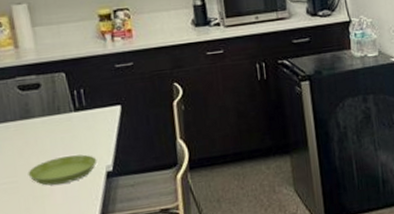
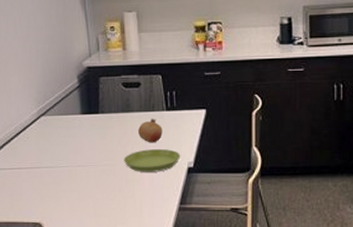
fruit: none [43,121,73,151] -> present [138,118,163,143]

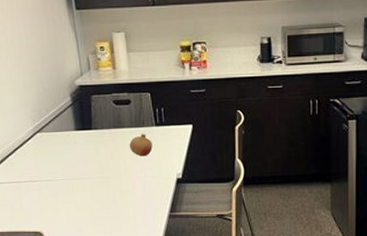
saucer: present [123,149,181,172] -> none [117,162,170,184]

